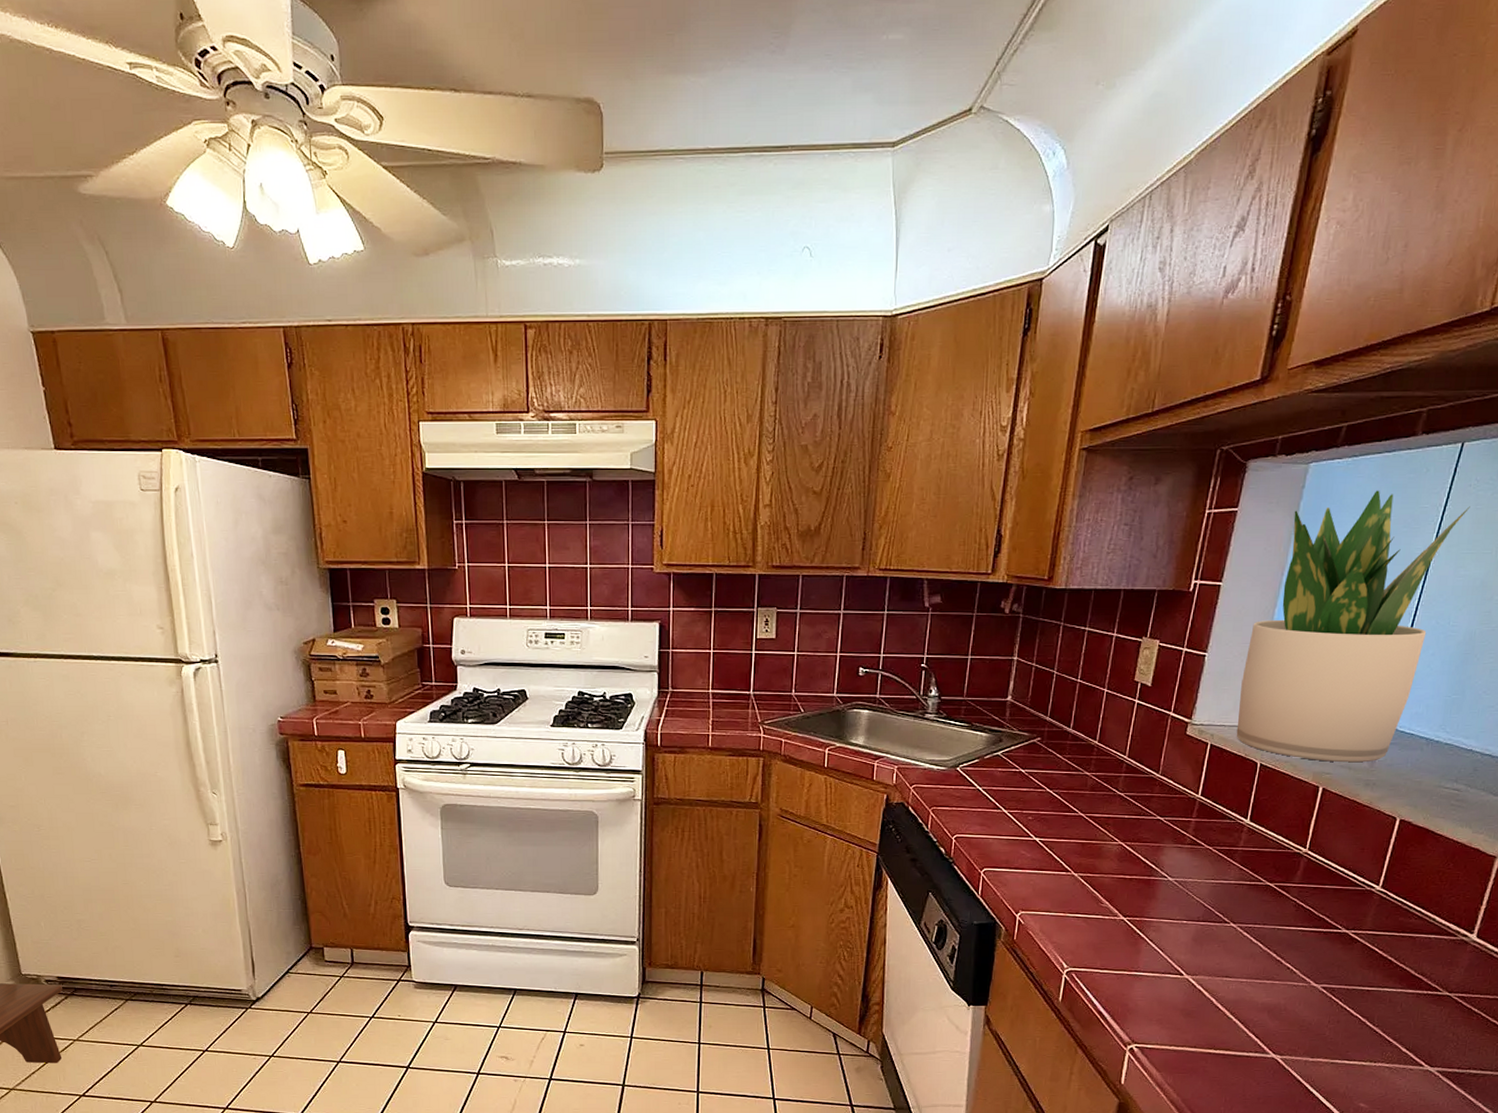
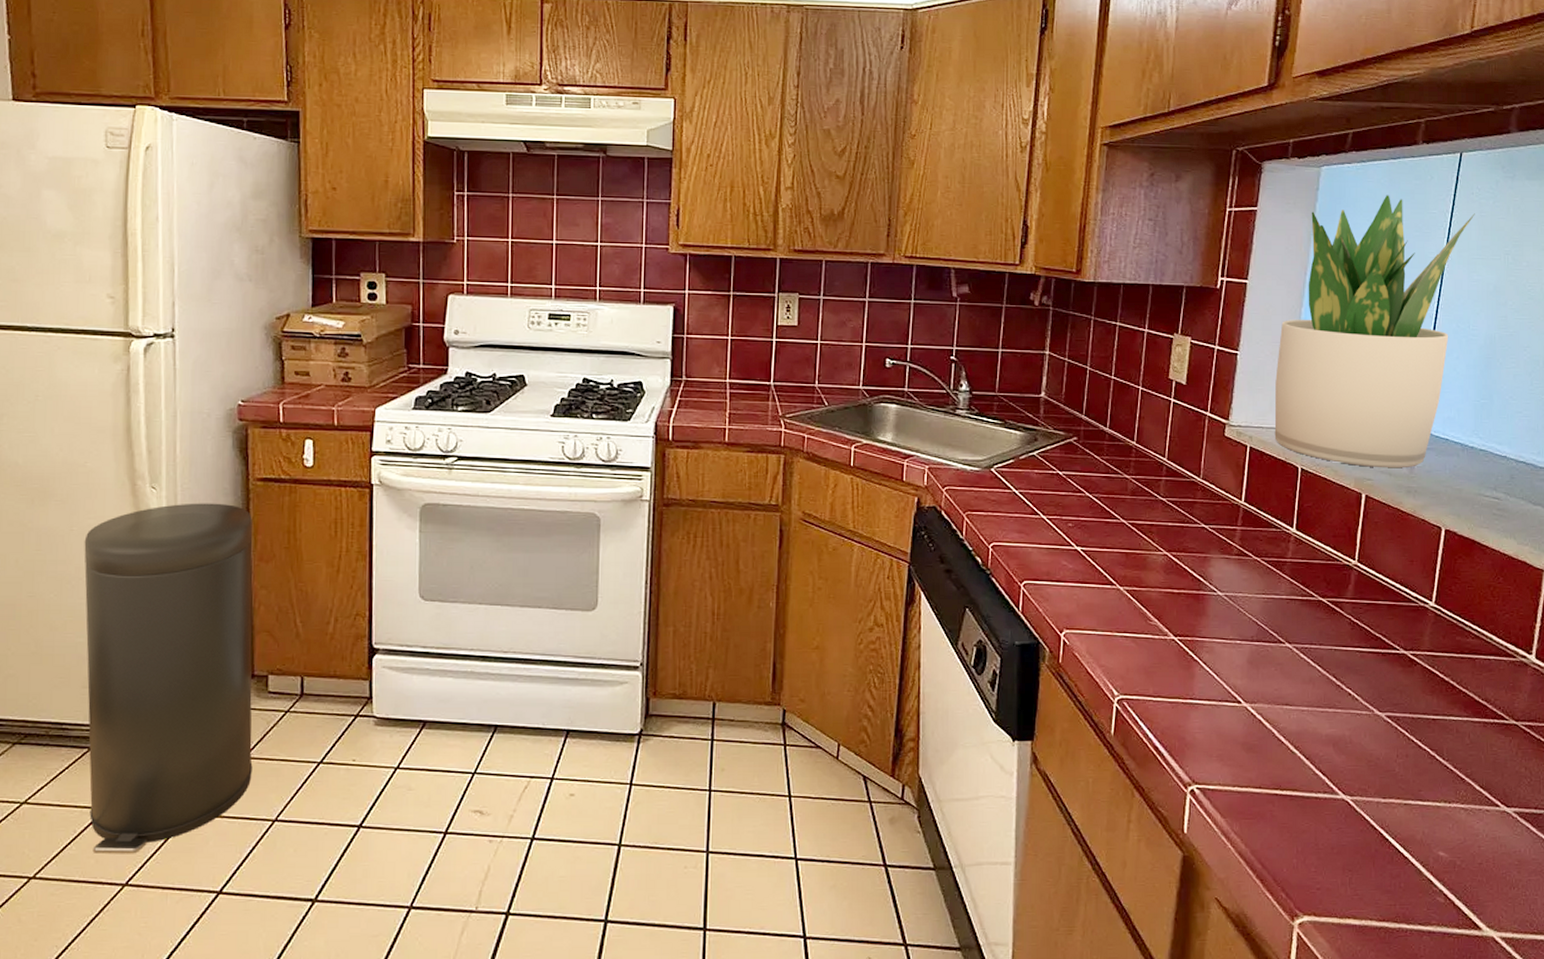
pedal bin: none [162,805,318,1085] -> present [84,503,253,854]

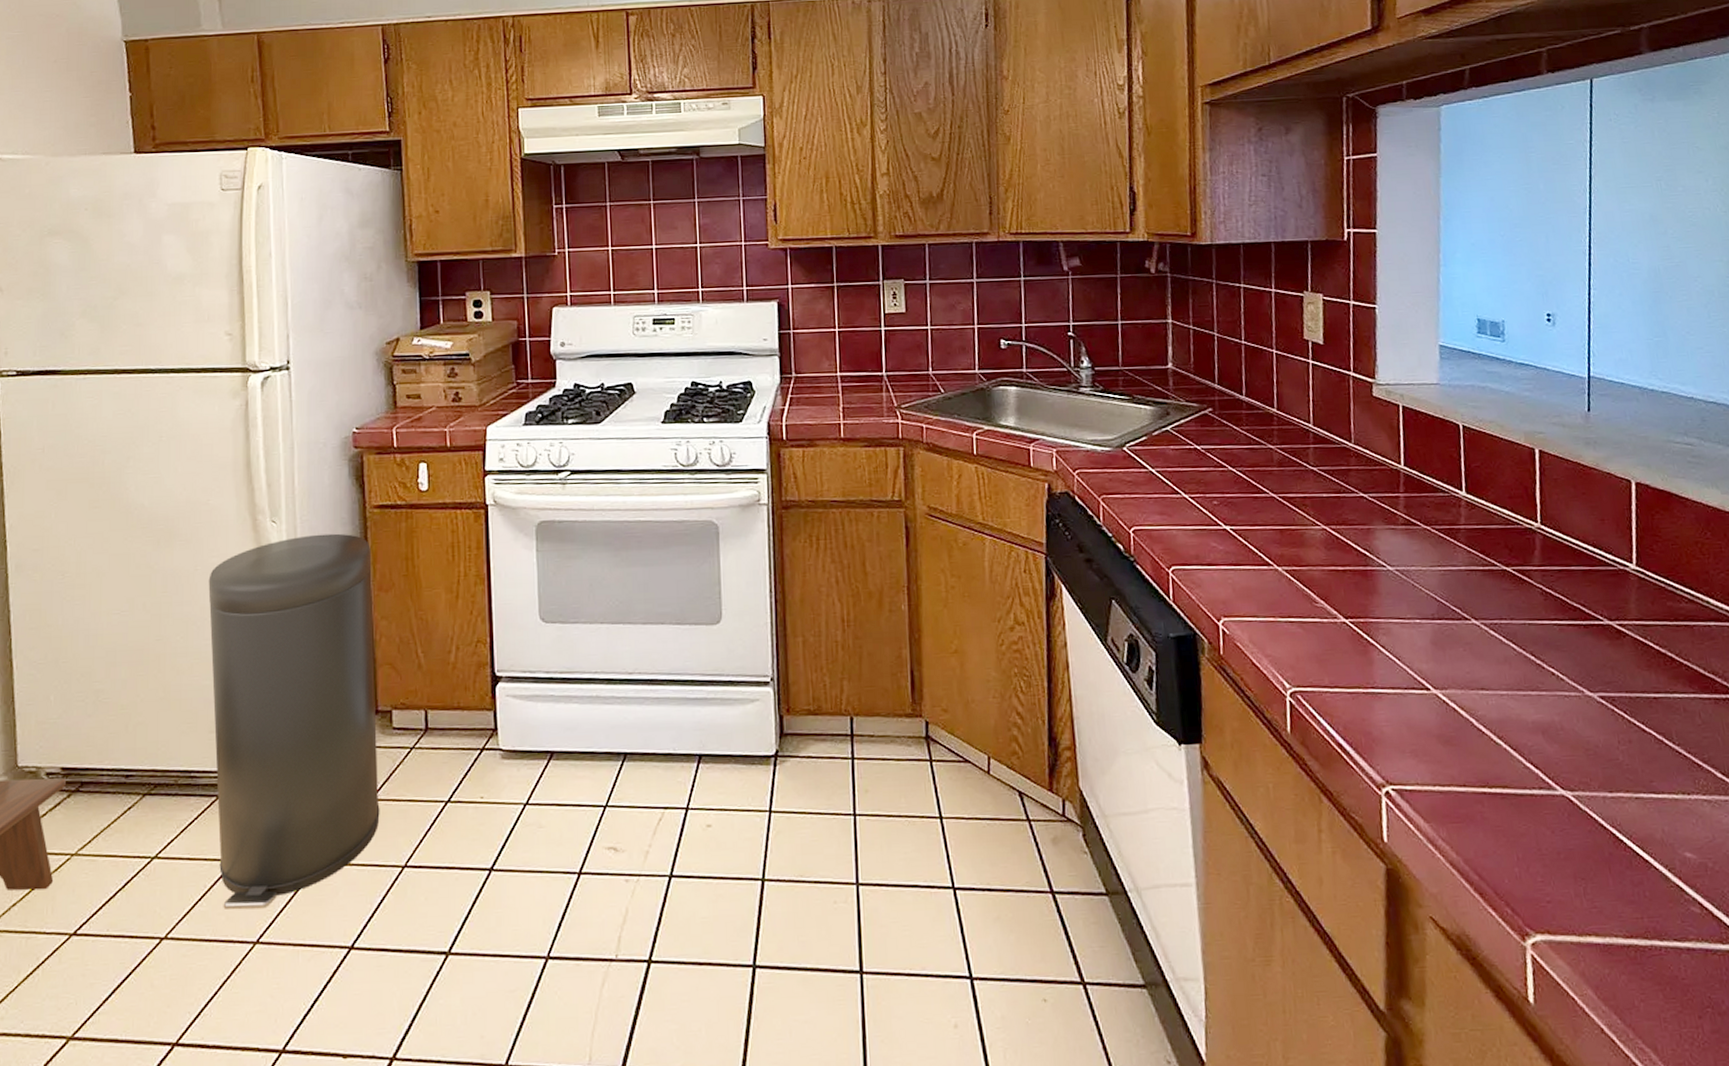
planter: present [1274,195,1475,469] -> none [1419,129,1617,420]

